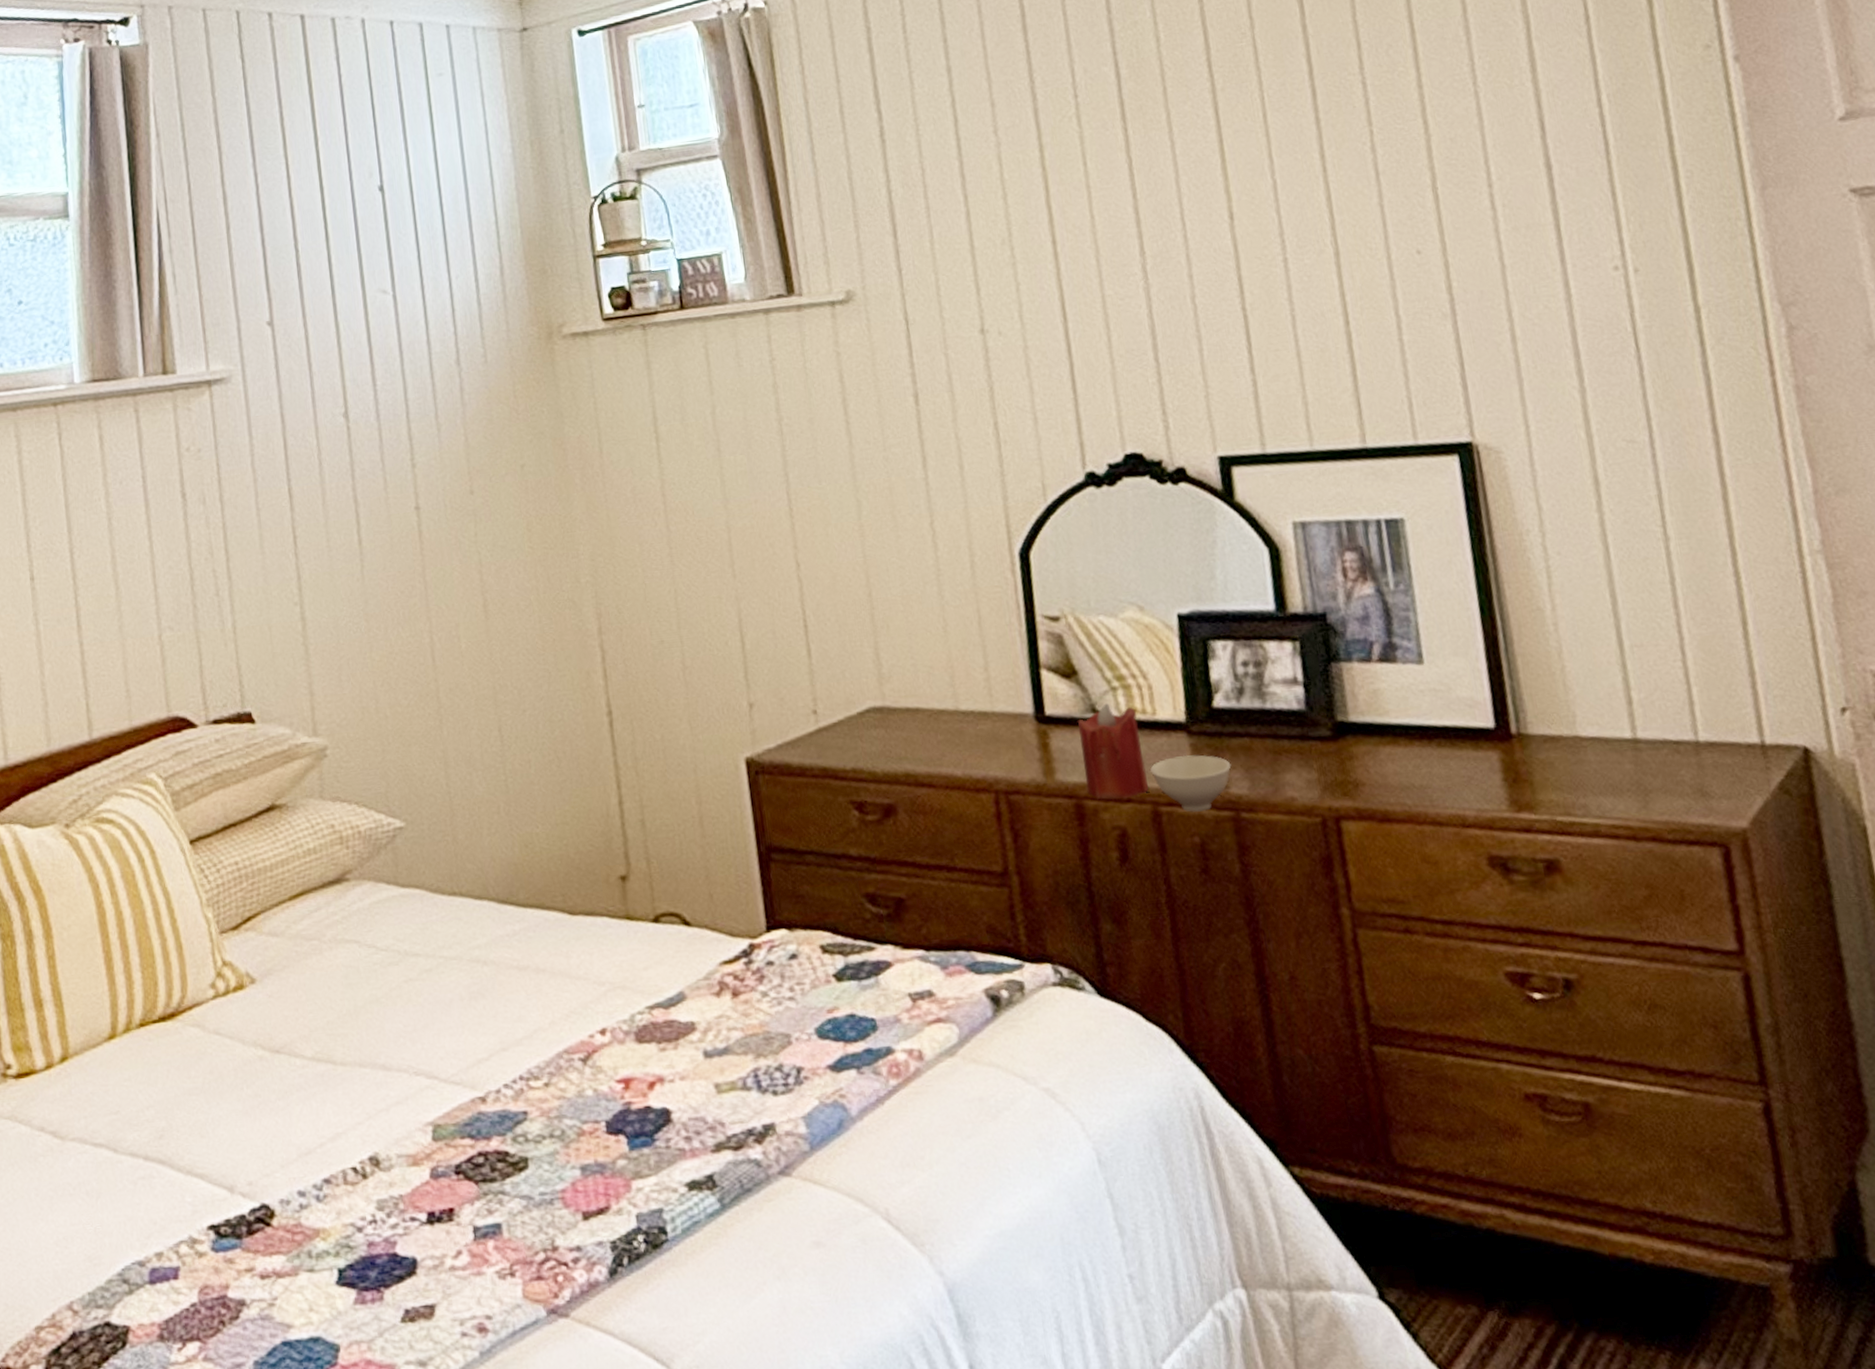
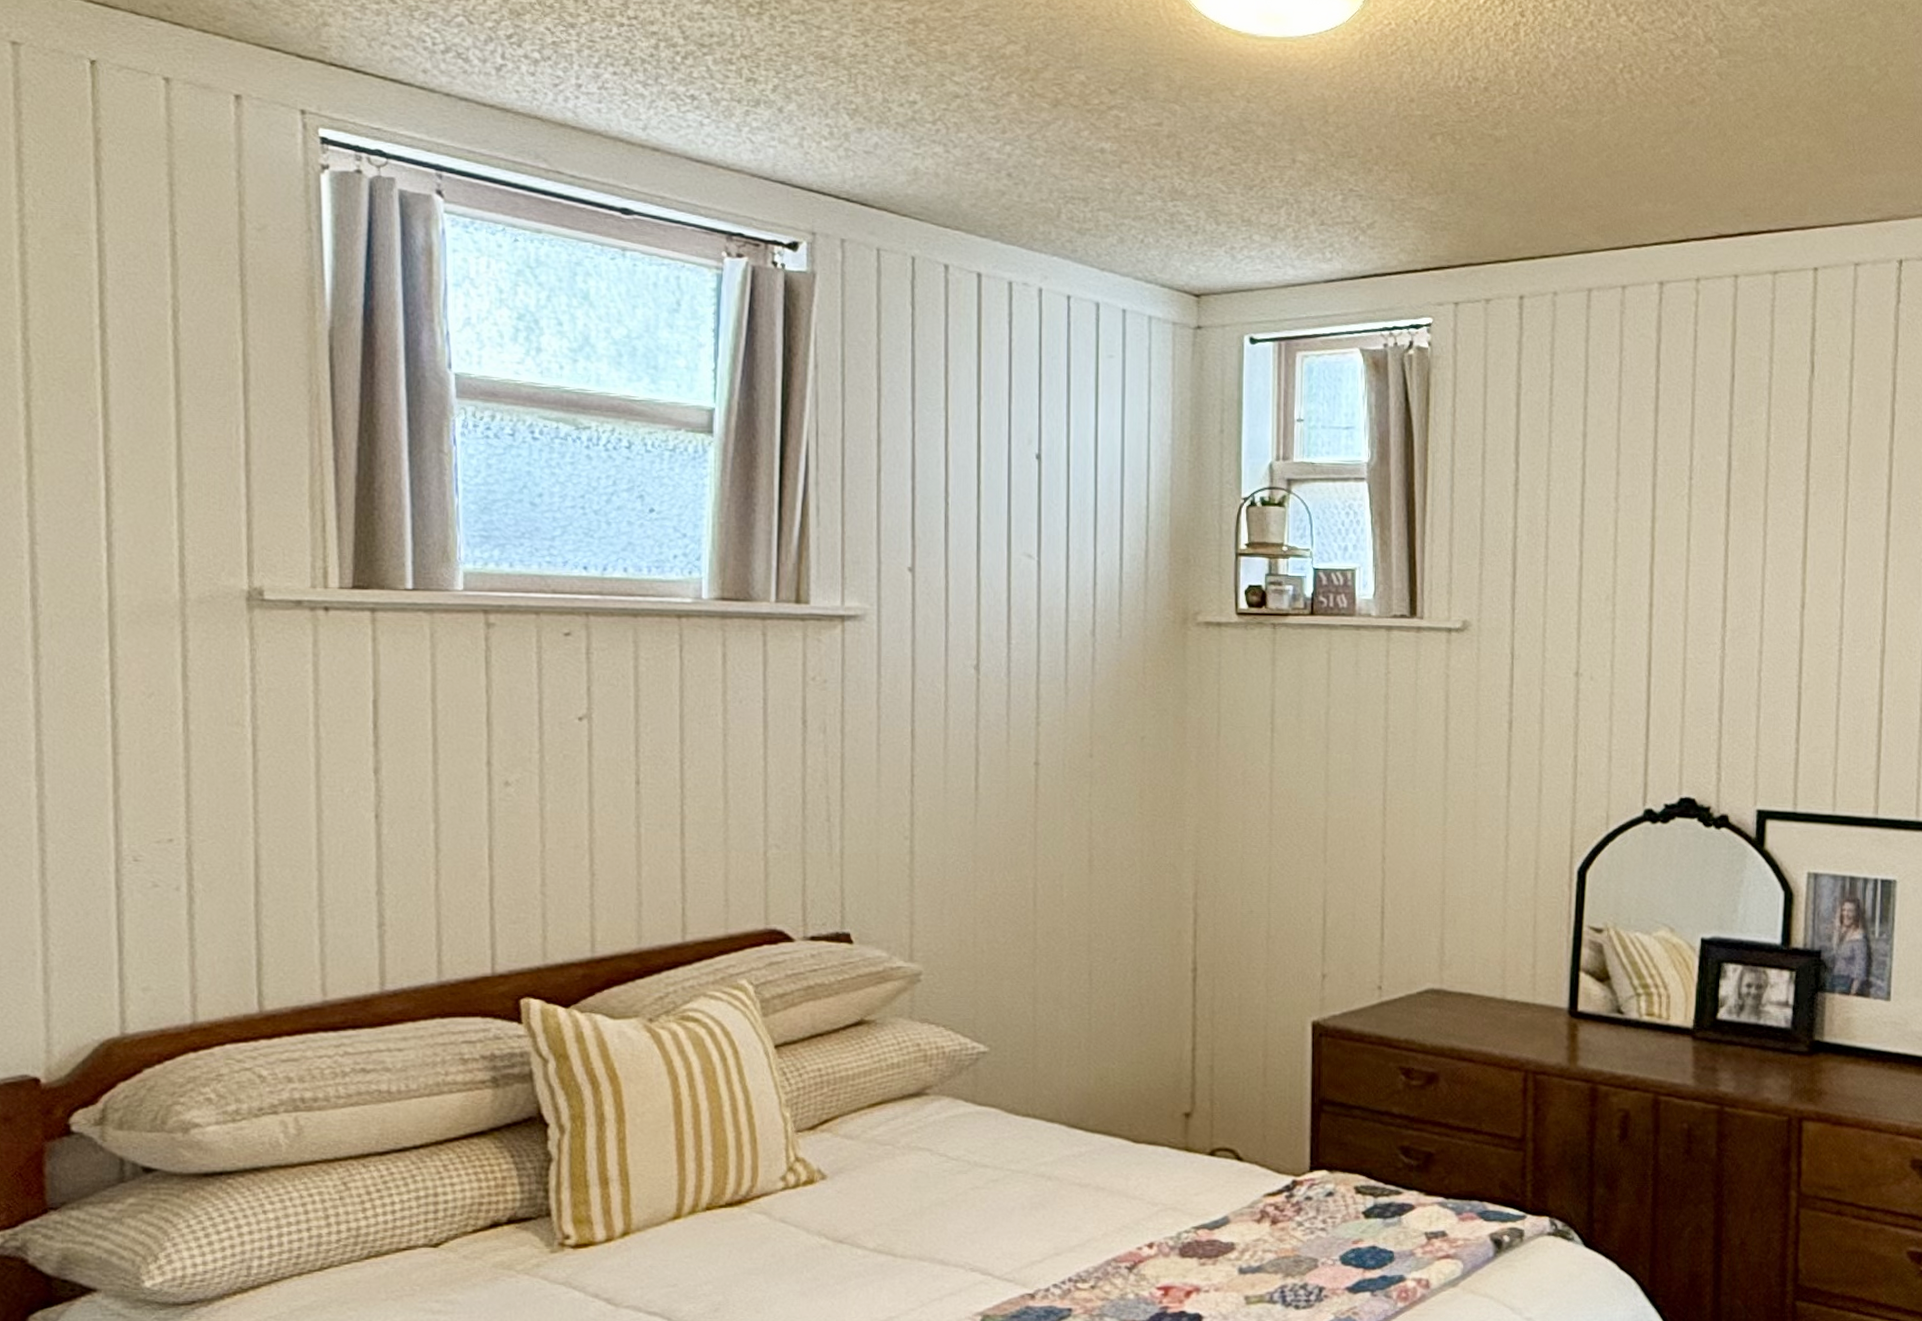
candle: present [1078,703,1148,800] -> none [1602,1006,1654,1087]
bowl: present [1149,755,1232,813] -> none [1656,1055,1724,1103]

